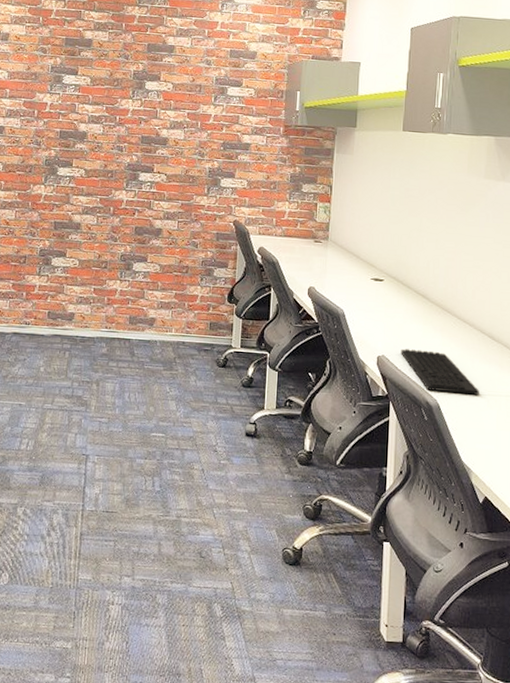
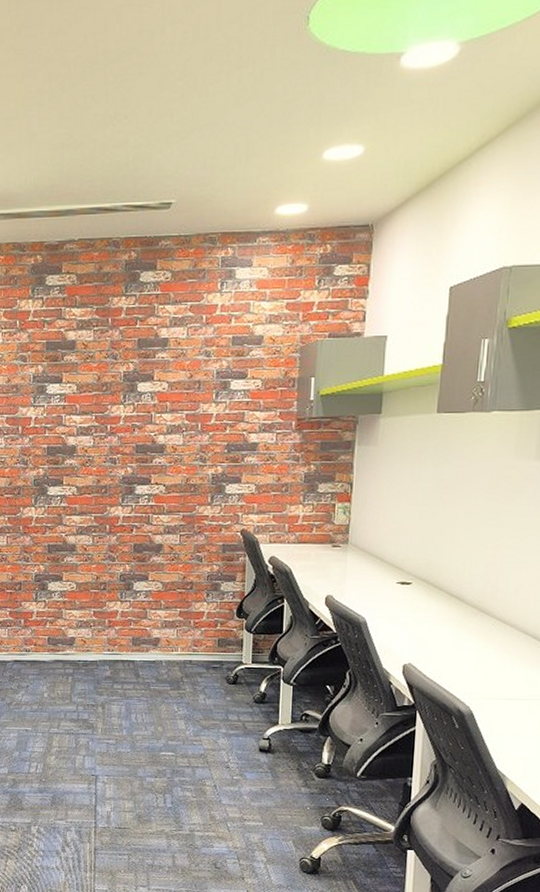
keyboard: present [401,349,479,395] -> none [430,655,519,700]

